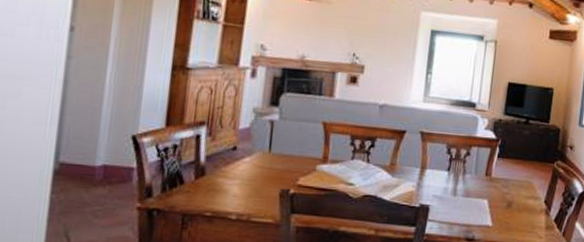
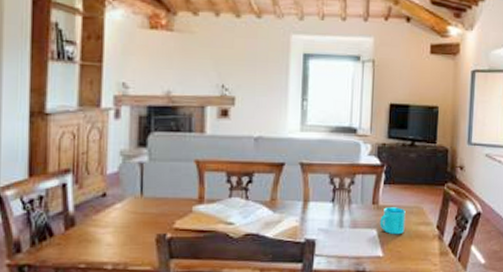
cup: none [490,179,516,207] -> present [379,207,406,235]

